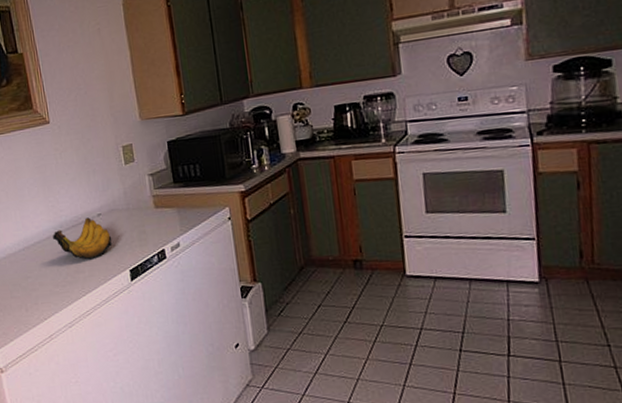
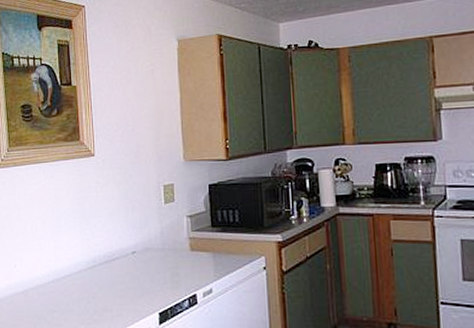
banana bunch: present [52,217,113,260] -> none [83,254,144,299]

